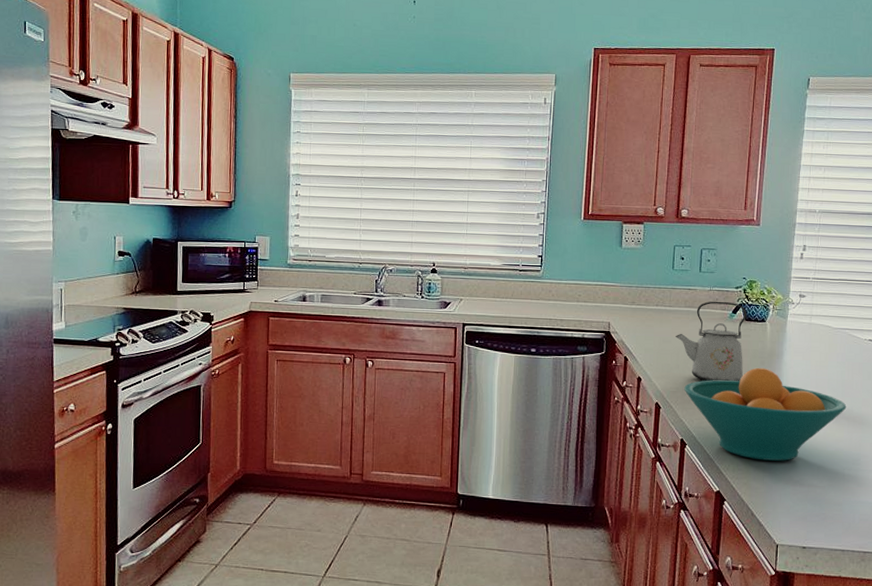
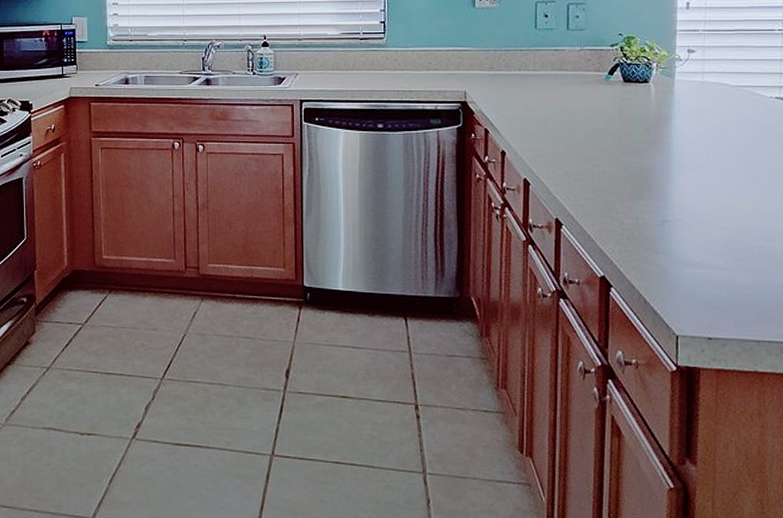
kettle: present [676,301,747,382] -> none [543,61,625,153]
fruit bowl: present [684,367,847,461] -> none [556,134,753,240]

